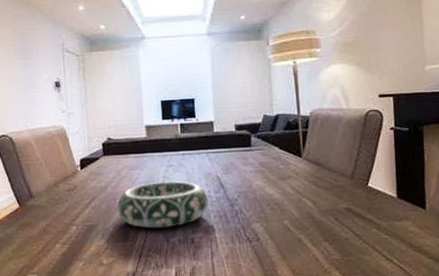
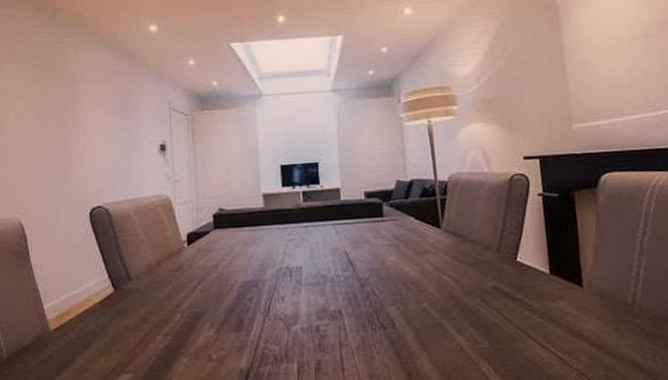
decorative bowl: present [117,181,208,229] -> none [229,258,336,315]

